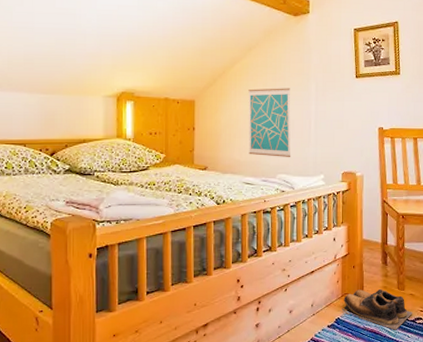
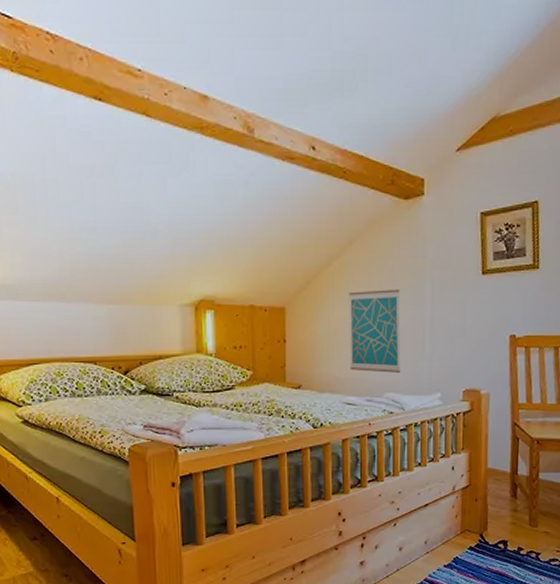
shoes: present [339,289,413,330] -> none [458,525,547,572]

